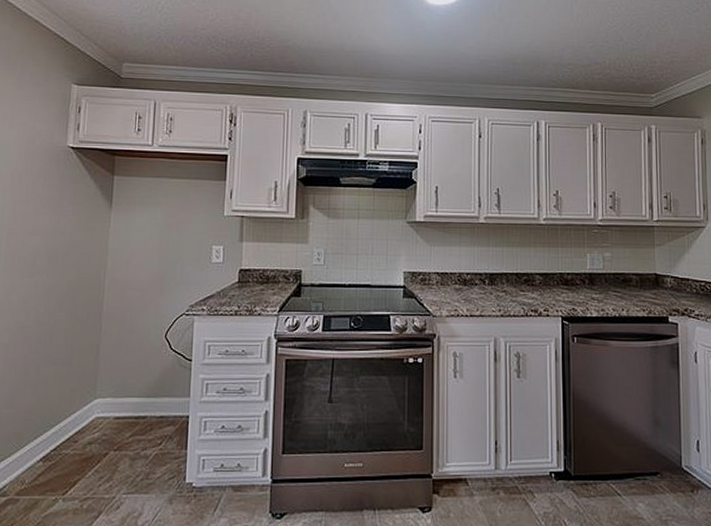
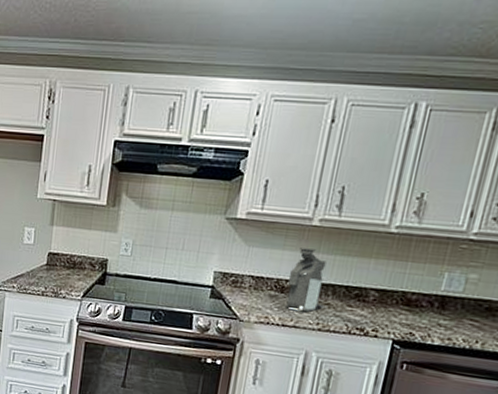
coffee maker: none [468,243,496,301] -> present [285,248,327,312]

